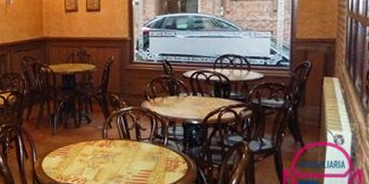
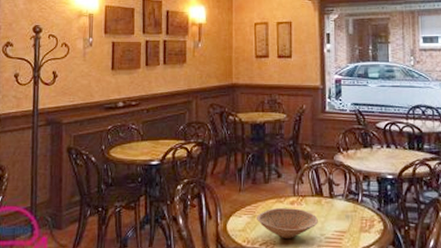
bowl: none [69,149,125,177] -> present [257,207,318,240]

